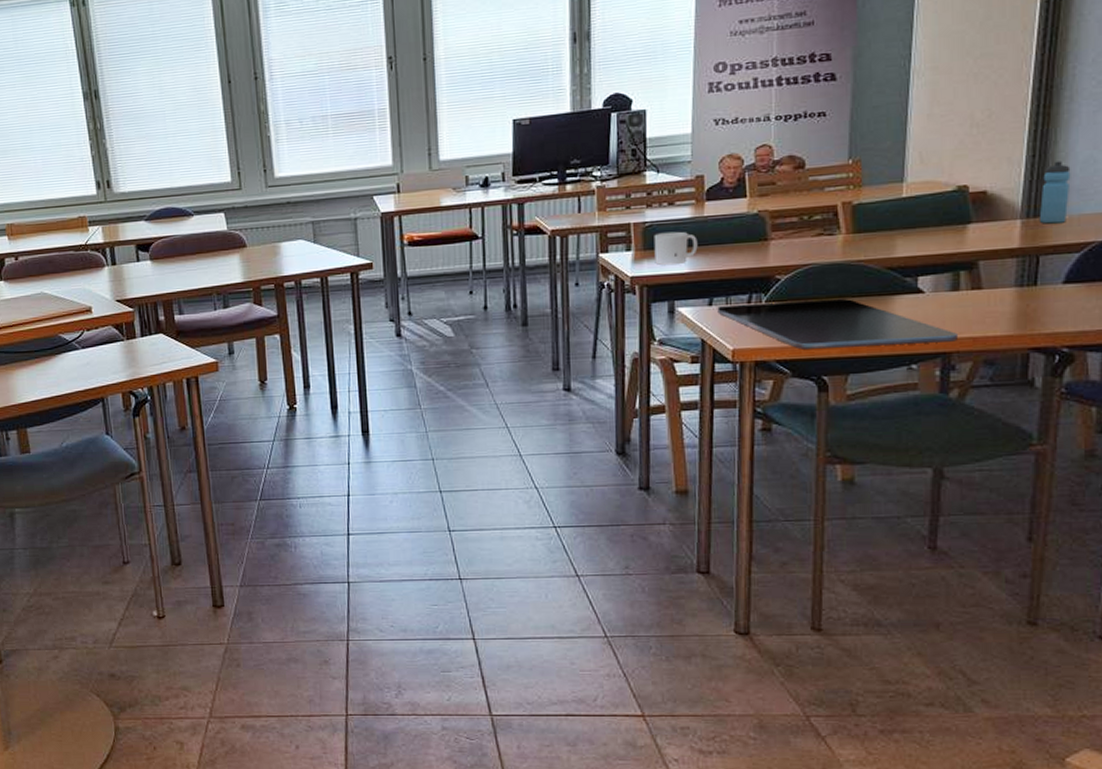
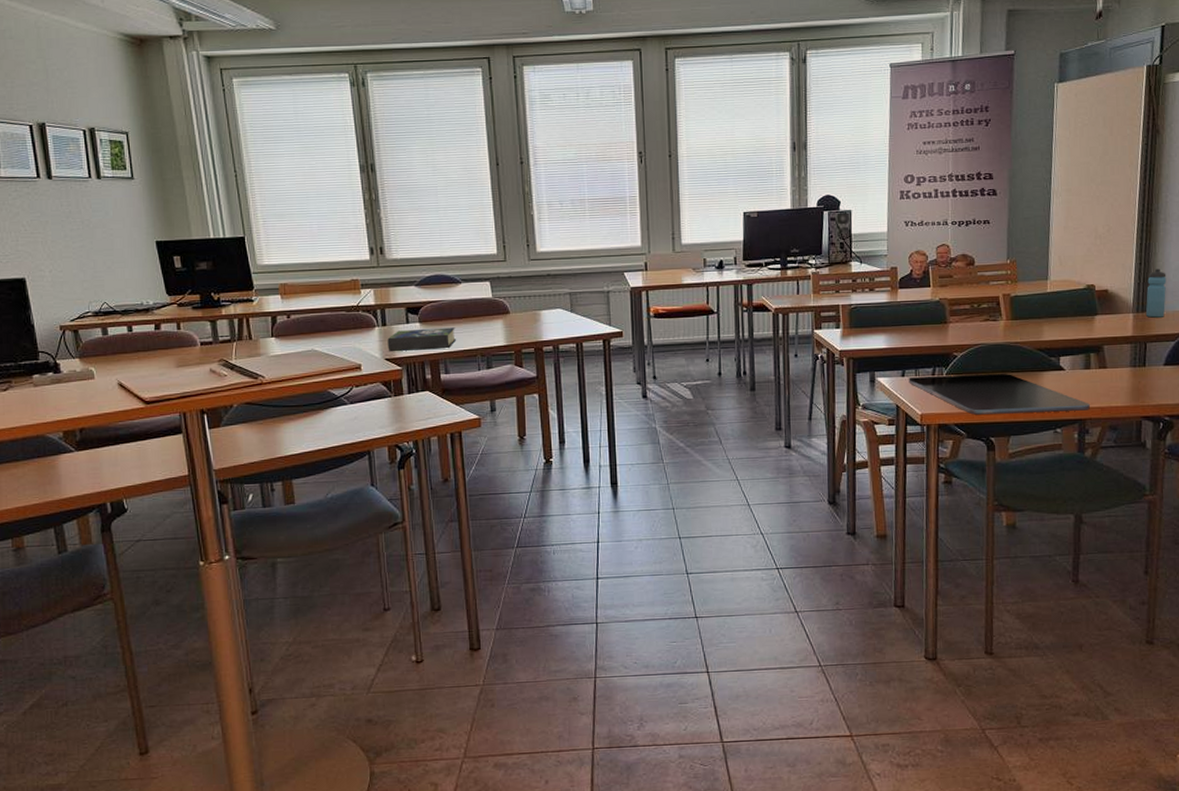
book: none [118,264,189,292] -> present [387,327,456,351]
mug: present [654,231,698,266] -> none [858,313,893,342]

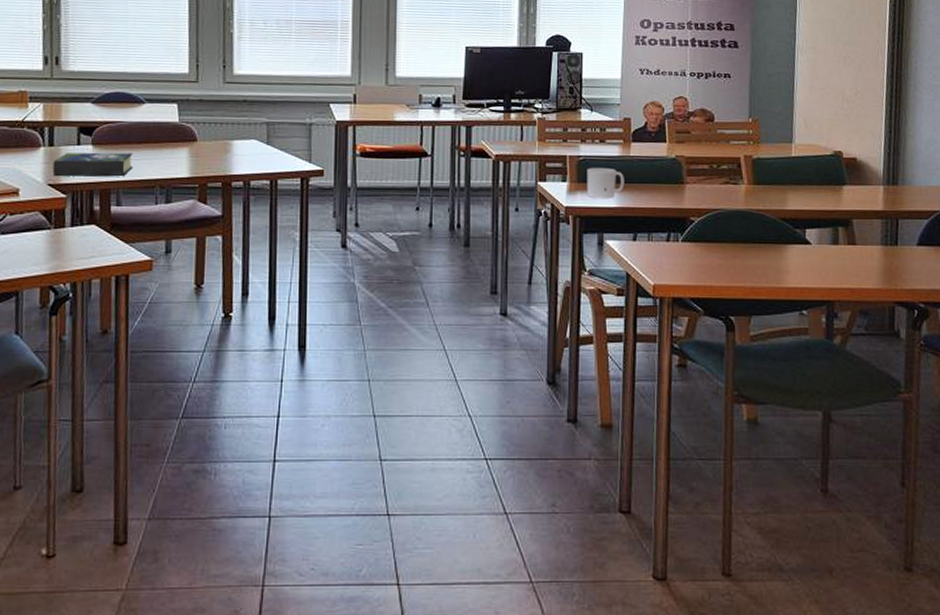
mug: none [858,313,893,342] -> present [587,167,625,200]
tablet: present [909,373,1091,415] -> none [641,242,840,291]
water bottle: present [1145,268,1167,319] -> none [896,138,918,193]

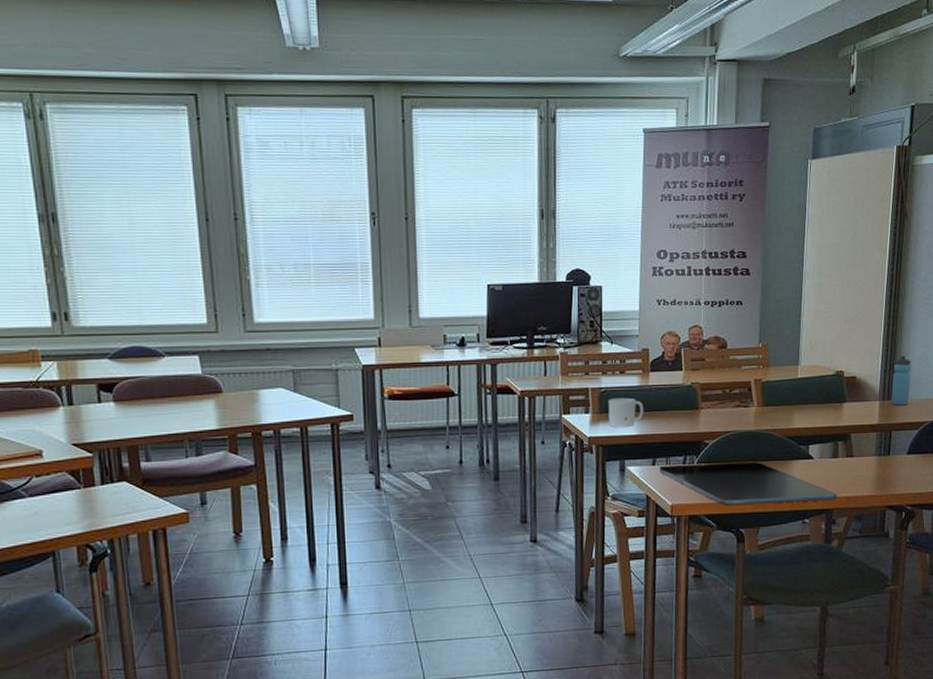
book: present [52,152,133,177] -> none [75,408,158,435]
tablet: none [641,242,840,291] -> present [659,462,838,505]
water bottle: none [896,138,918,193] -> present [891,355,911,407]

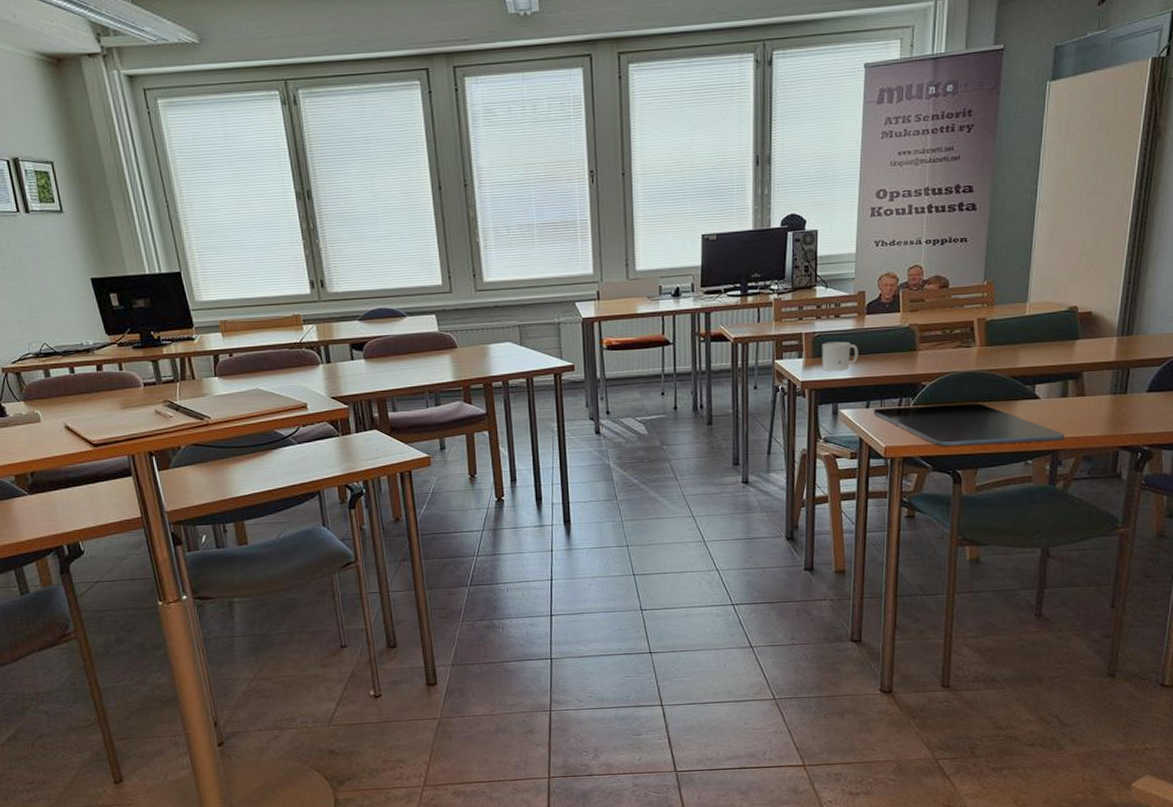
water bottle: present [891,355,911,407] -> none [1130,287,1157,343]

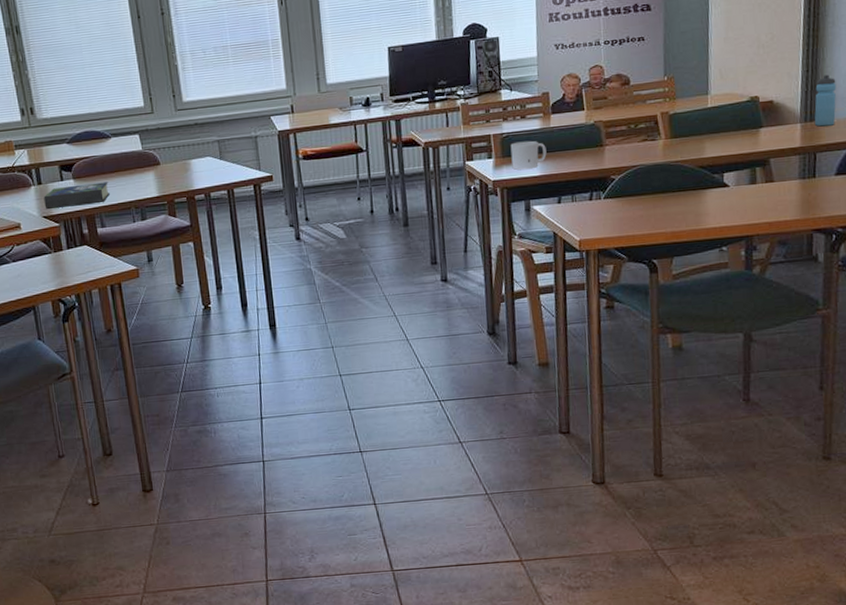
book: none [332,363,402,389] -> present [44,182,110,209]
tablet: present [873,403,1066,447] -> none [565,193,758,238]
water bottle: none [1130,287,1157,343] -> present [814,74,837,128]

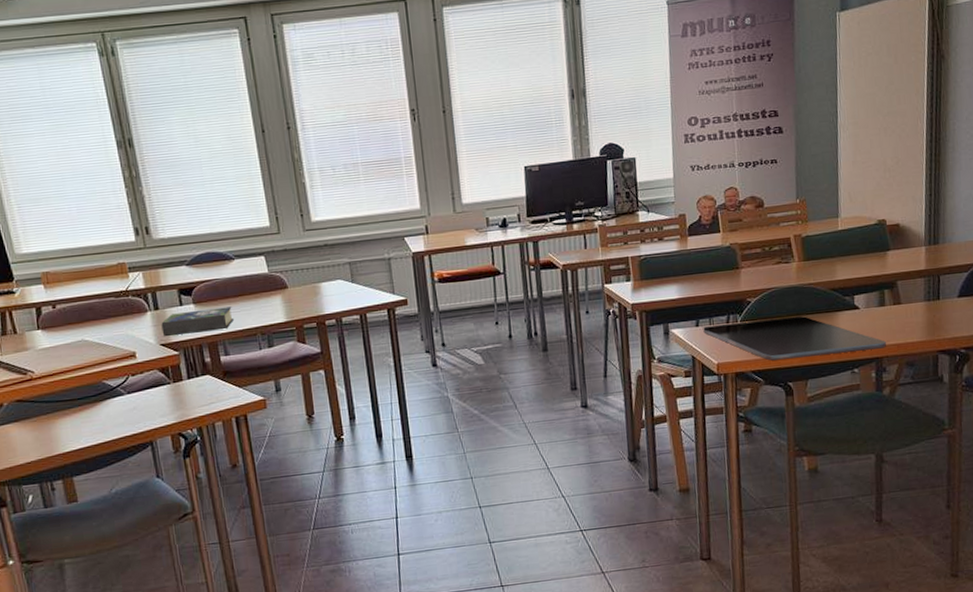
mug: present [510,140,547,171] -> none [648,263,685,294]
tablet: none [565,193,758,238] -> present [703,316,887,361]
water bottle: present [814,74,837,128] -> none [937,198,958,251]

